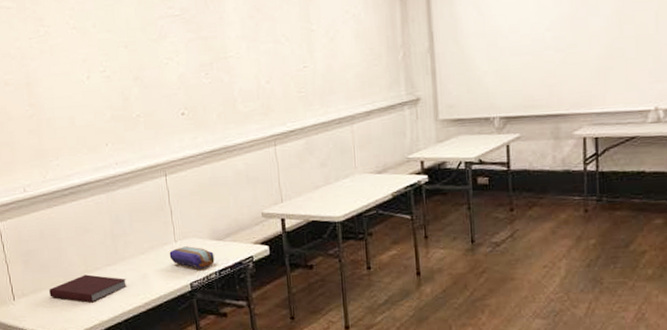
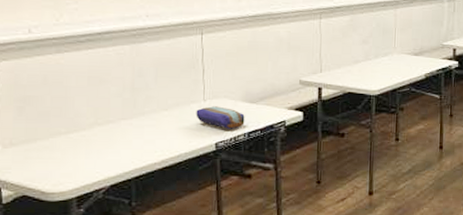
notebook: present [49,274,127,303] -> none [46,127,143,157]

